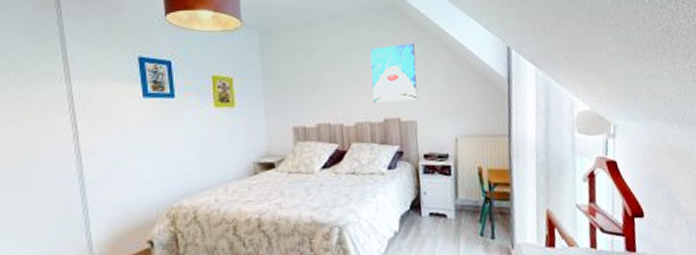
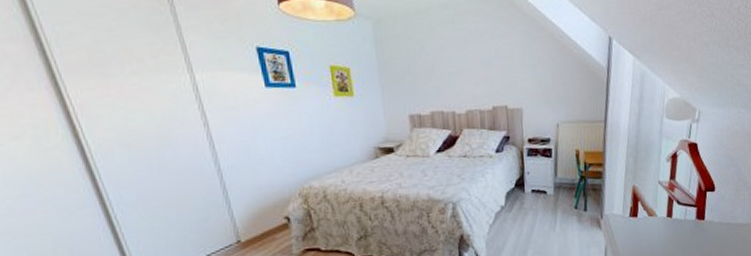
wall art: present [370,43,418,103] -> none [479,33,524,92]

